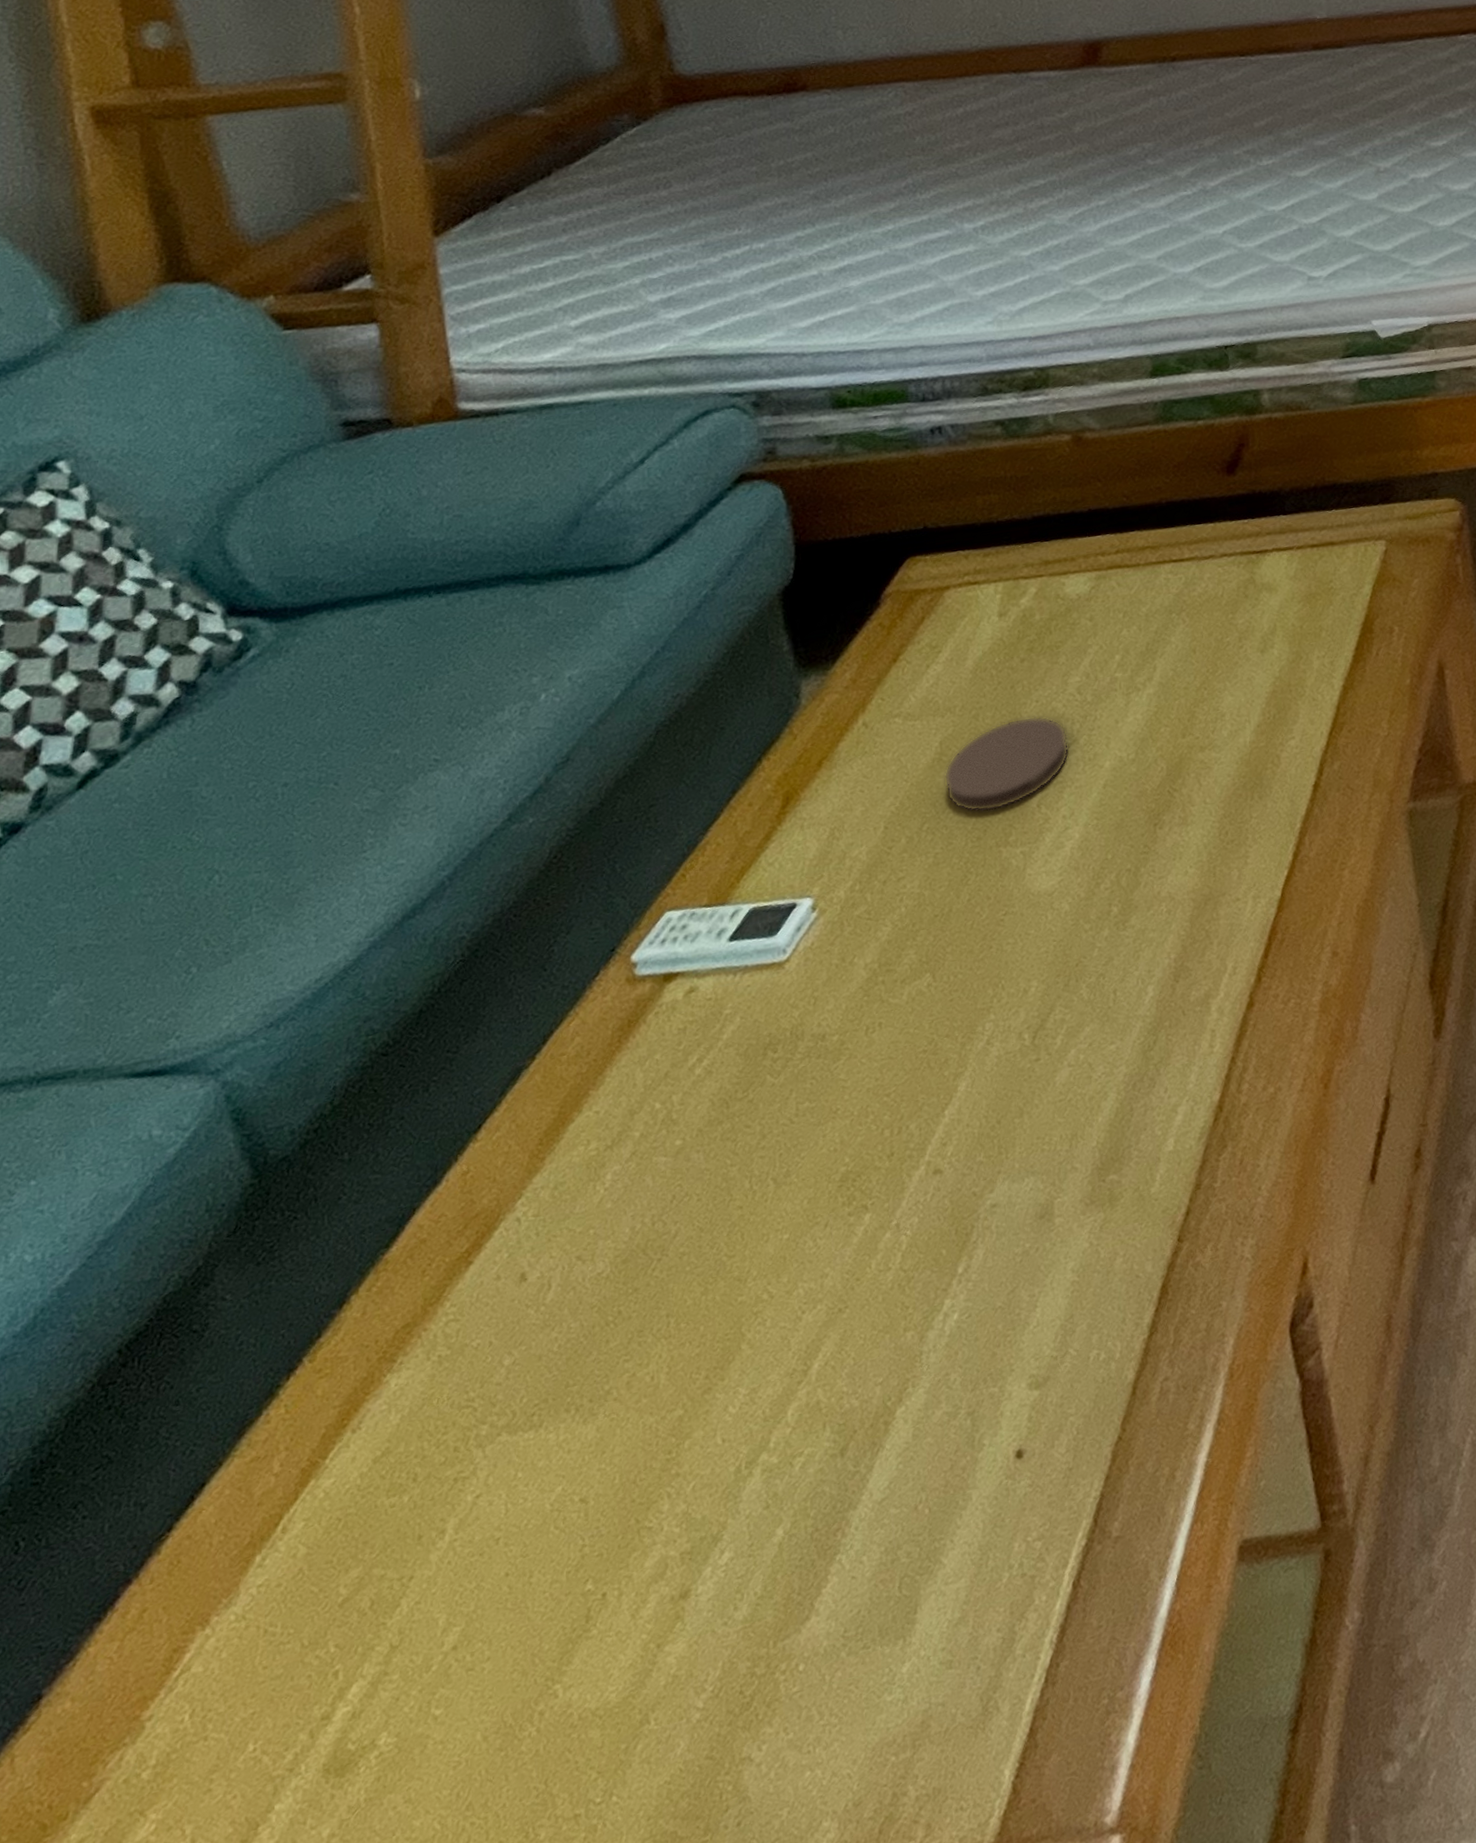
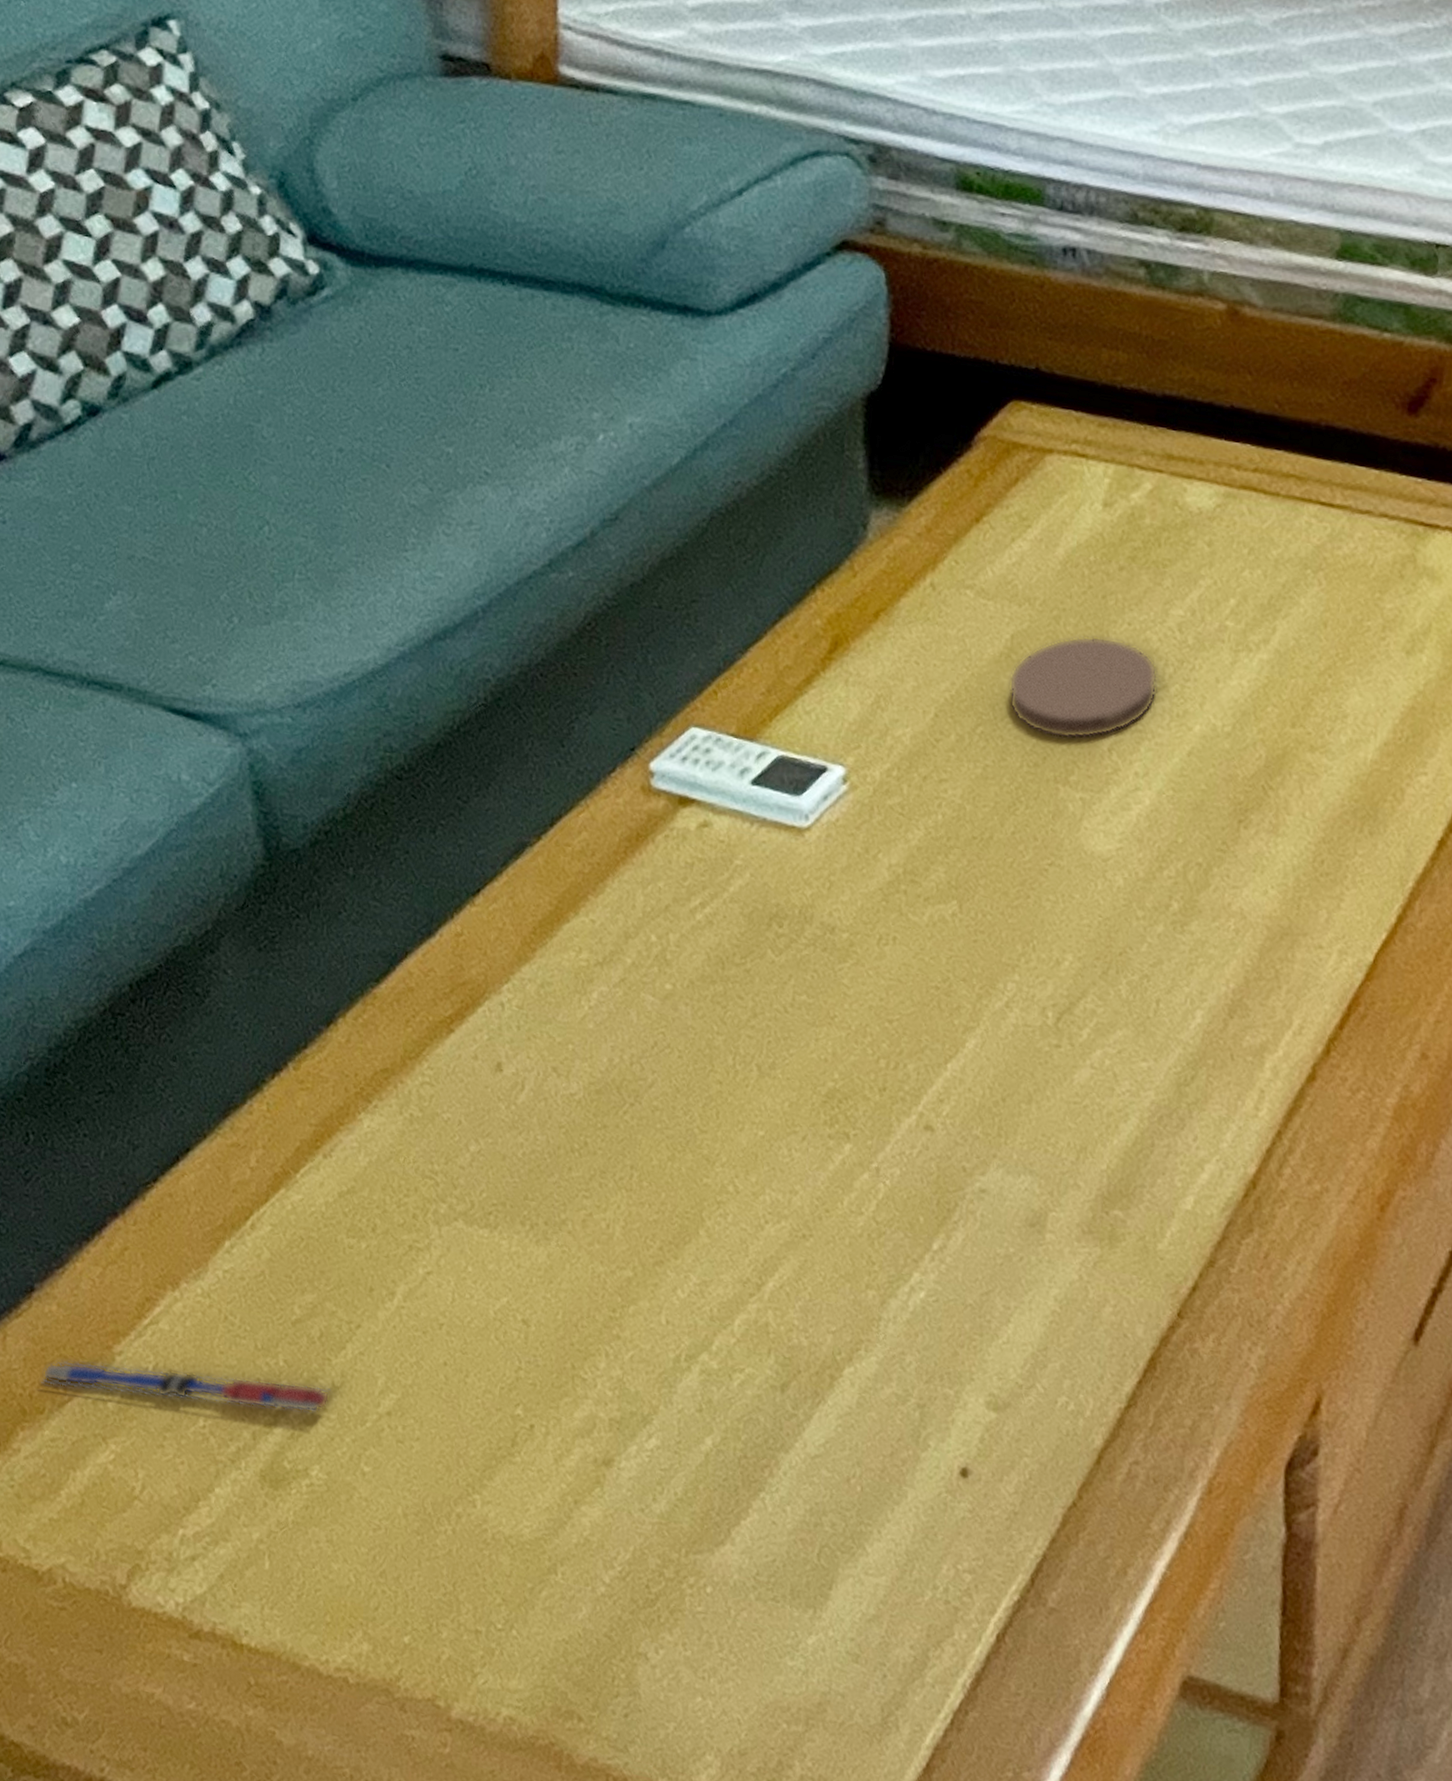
pen: none [61,1652,390,1788] -> present [41,1360,330,1413]

